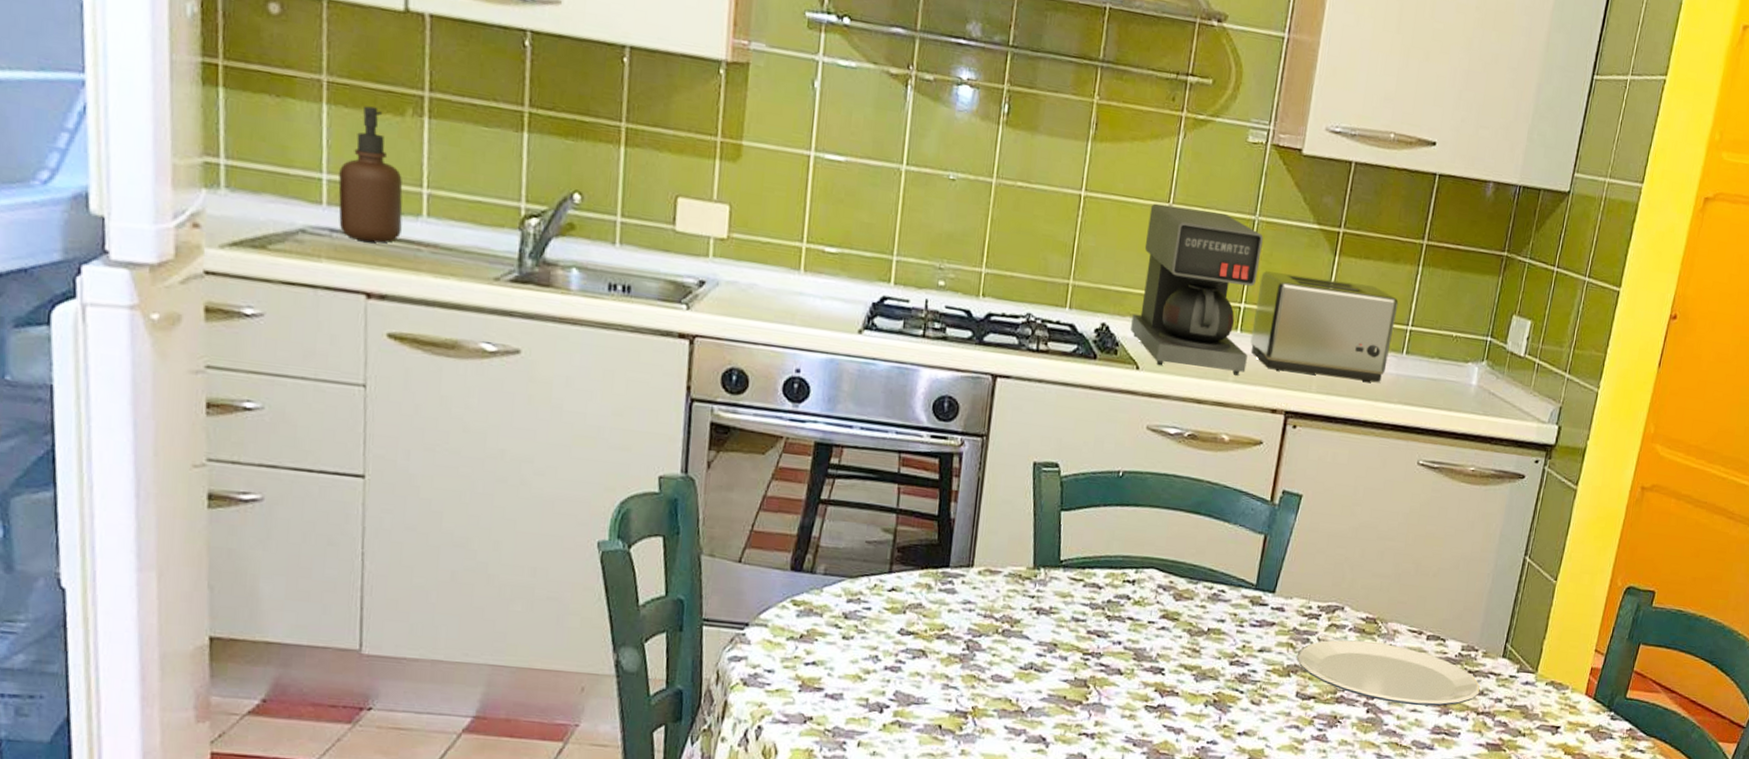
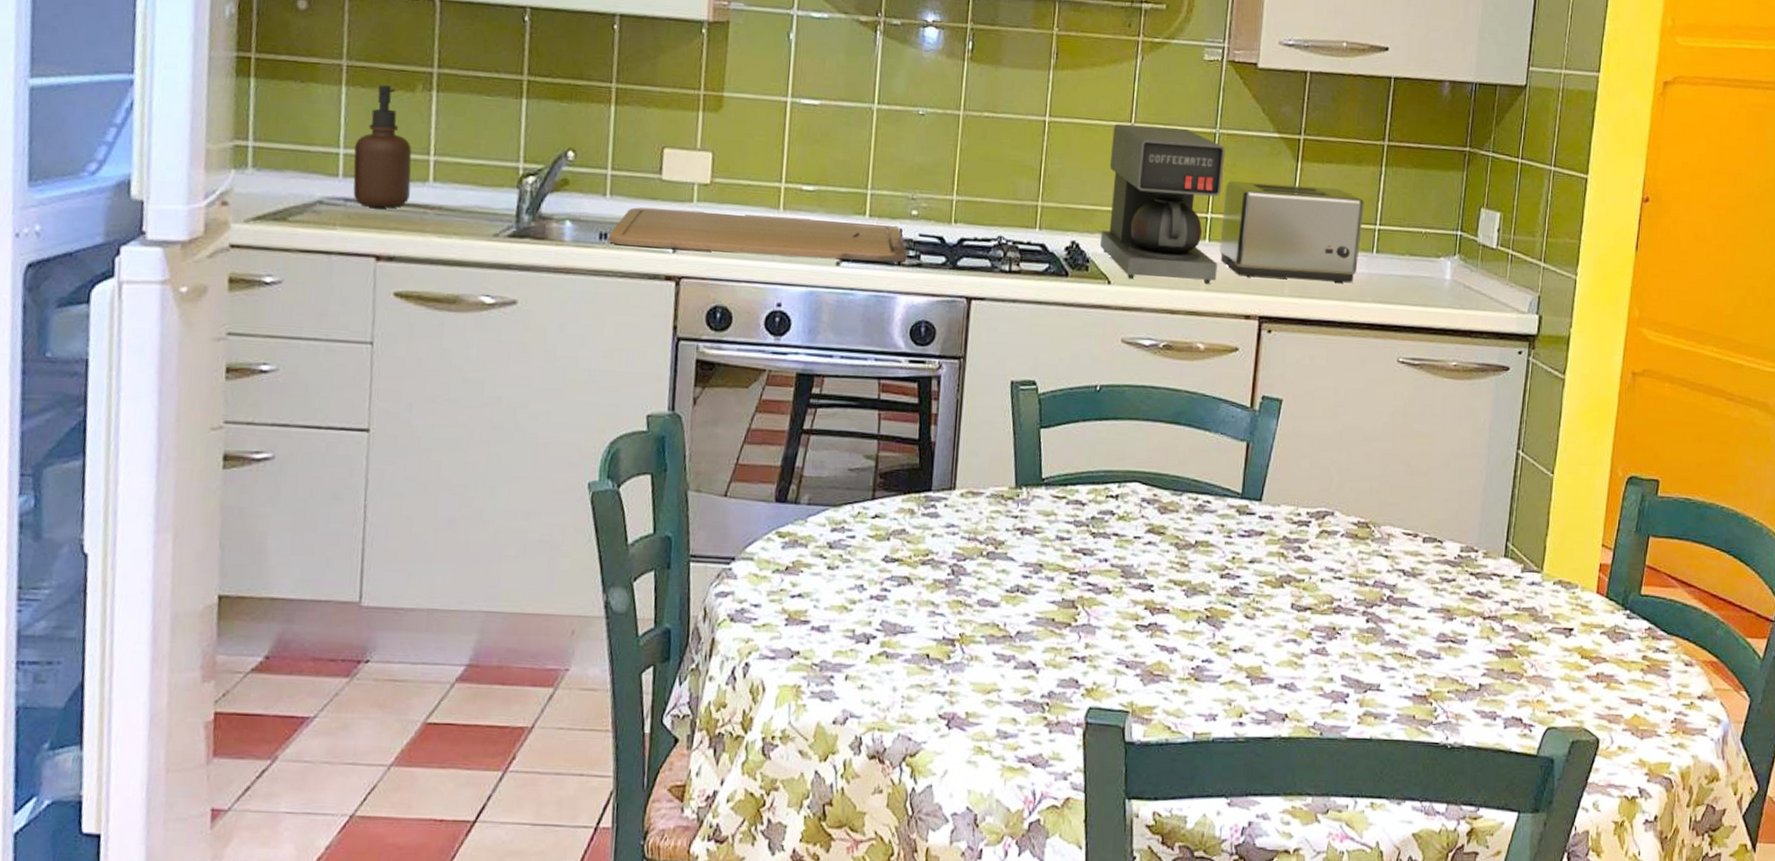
chopping board: none [618,259,933,335] -> present [608,207,907,263]
plate: present [1296,639,1481,707] -> none [1289,546,1484,613]

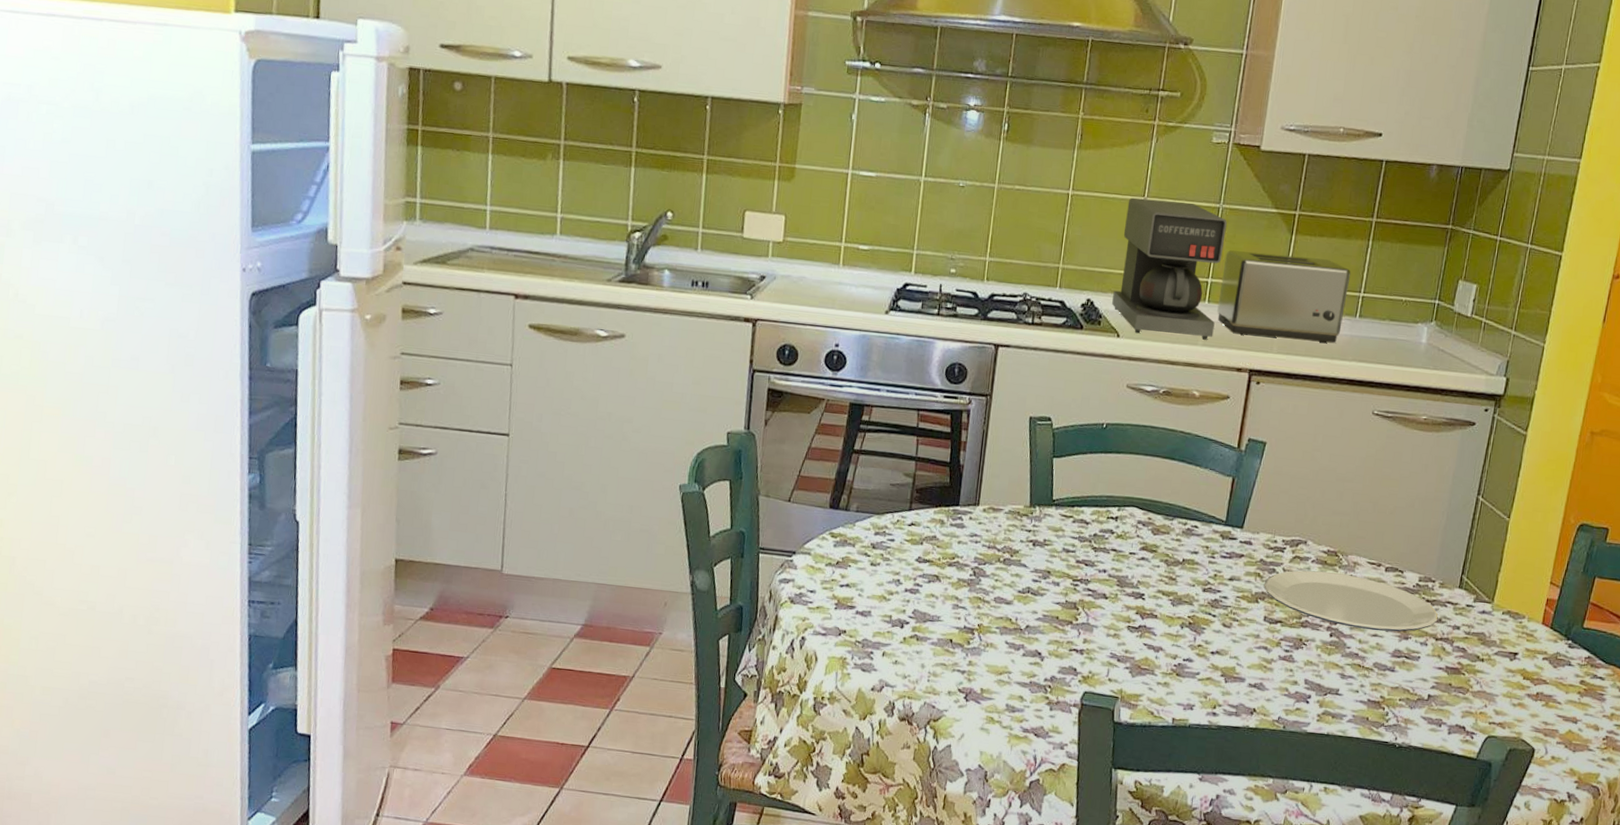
soap dispenser: present [353,85,412,209] -> none [497,154,543,256]
chopping board: present [608,207,907,263] -> none [698,260,946,313]
plate: none [1289,546,1484,613] -> present [1263,570,1439,632]

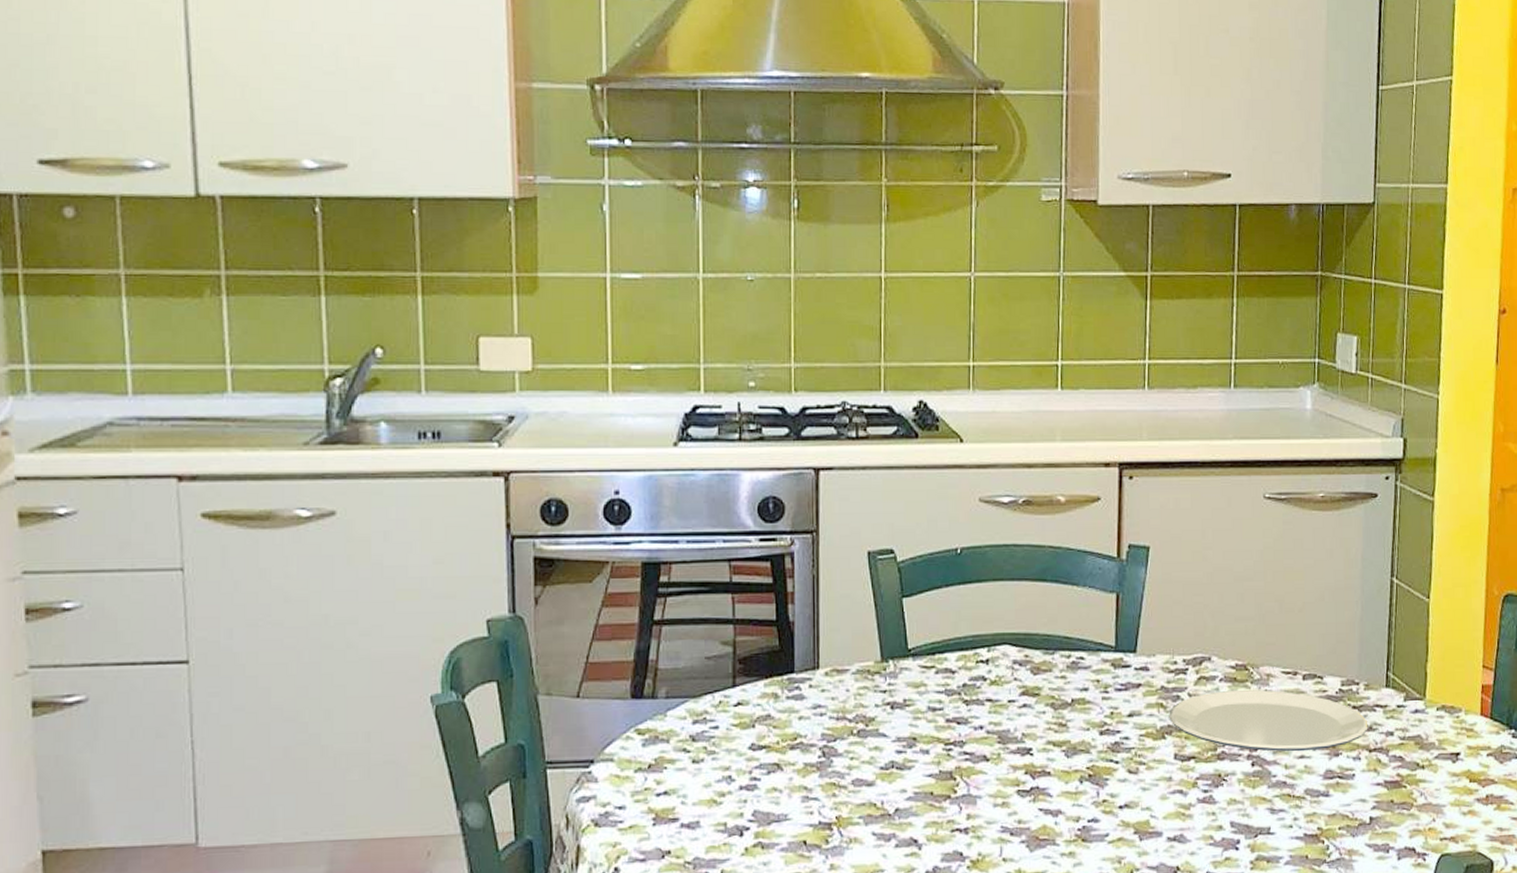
coffee maker: present [1112,197,1227,340] -> none [949,274,1072,436]
toaster: present [1217,250,1351,343] -> none [1072,324,1219,423]

